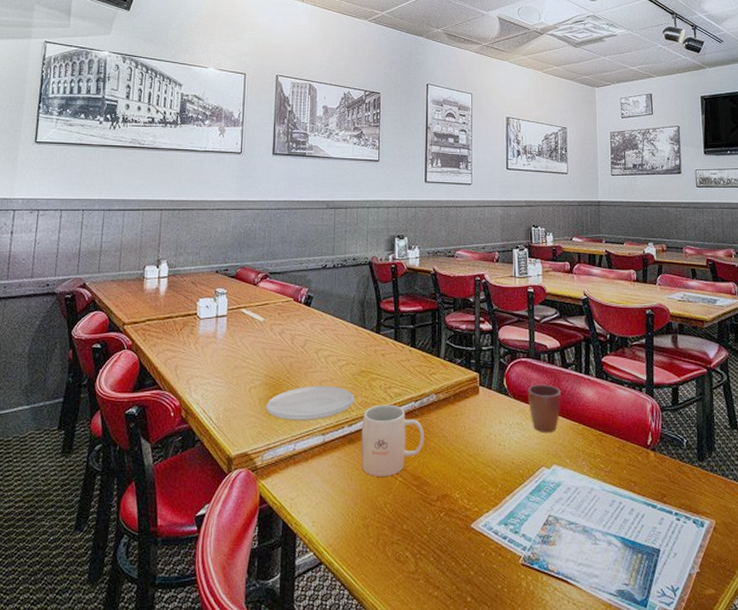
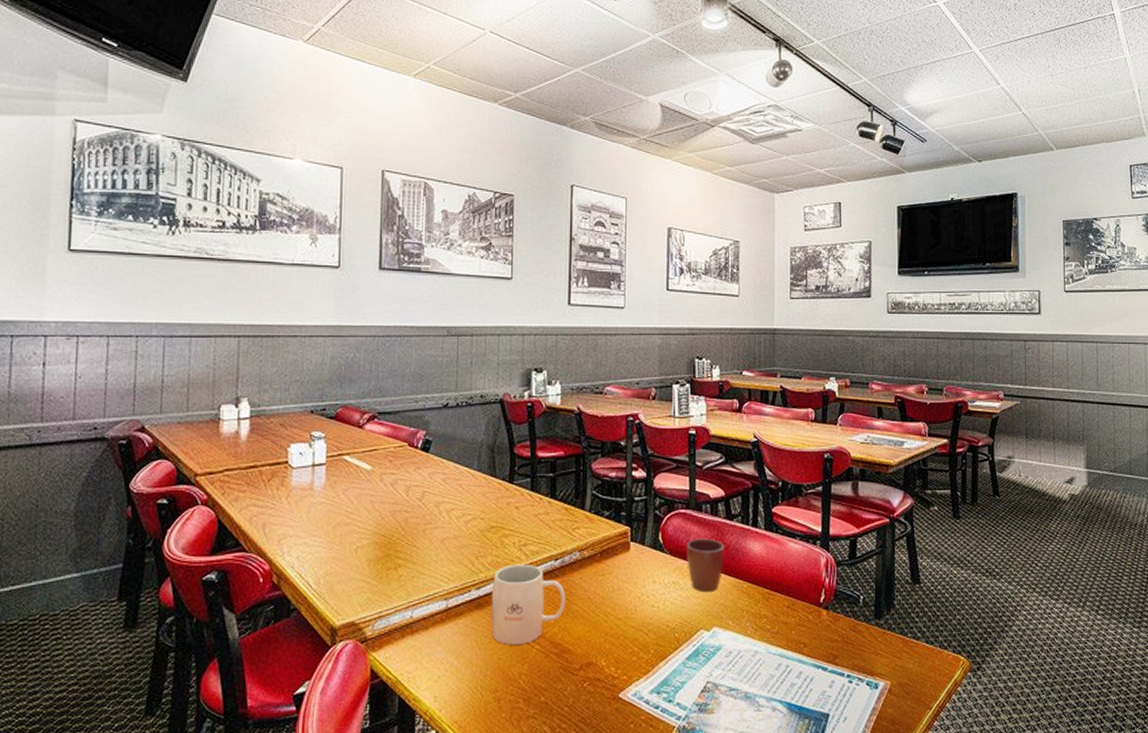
plate: present [266,385,355,421] -> none [376,543,483,585]

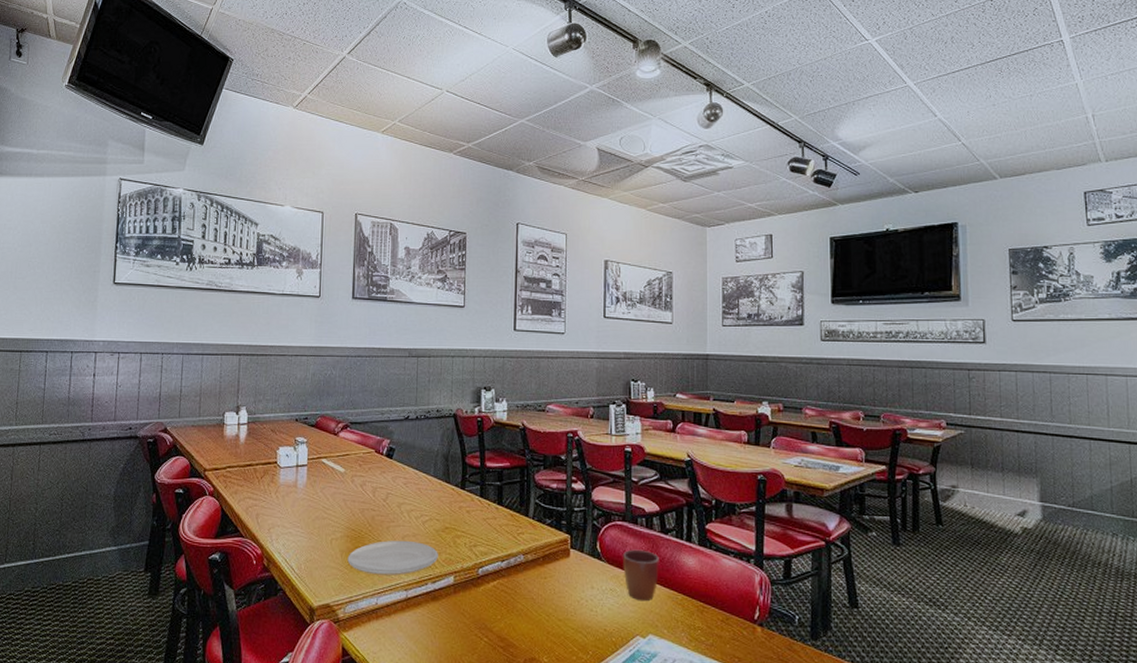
plate: none [376,543,483,585] -> present [347,540,438,576]
mug: present [491,564,566,645] -> none [445,562,511,636]

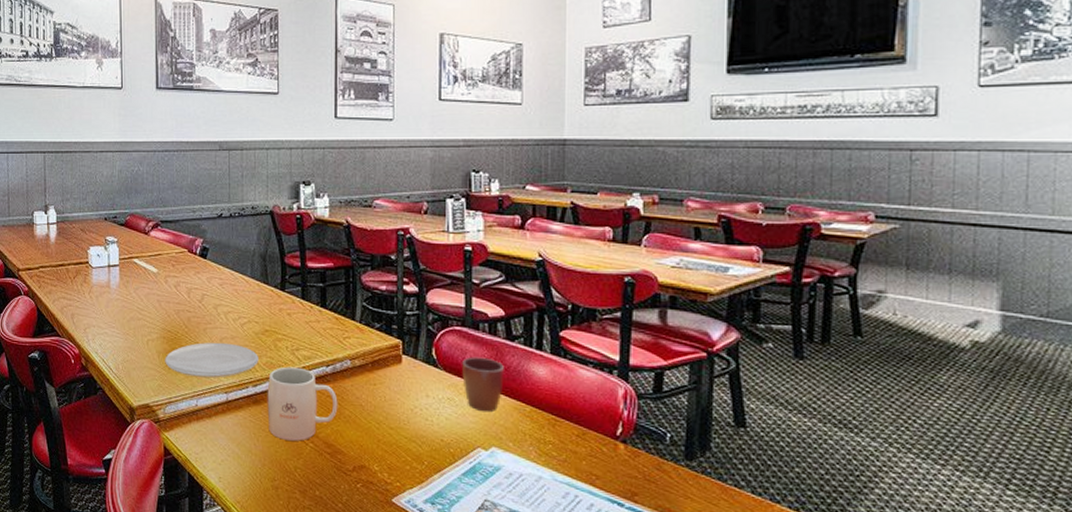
mug: none [445,562,511,636] -> present [267,366,338,441]

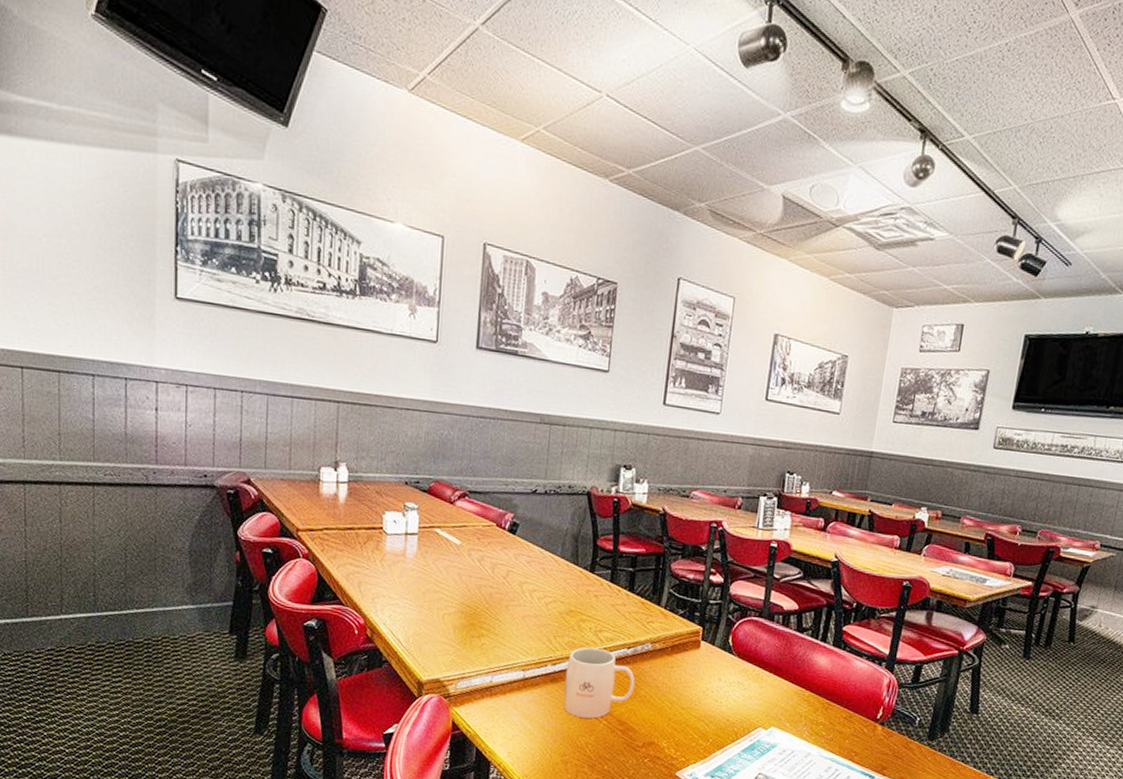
plate: present [165,342,259,378] -> none [461,619,561,656]
cup: present [462,357,504,411] -> none [753,645,791,695]

